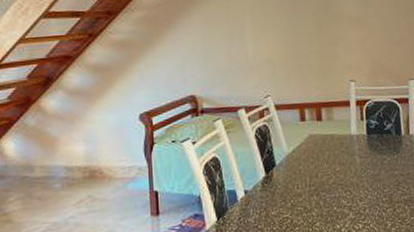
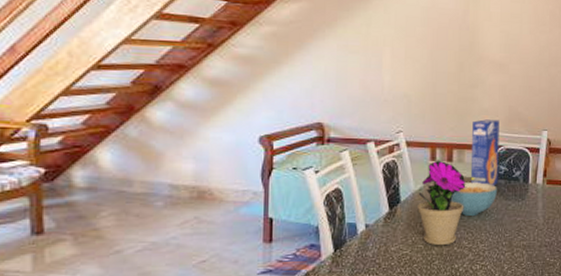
flower pot: none [292,120,339,207] -> present [418,160,466,246]
cereal bowl: none [324,139,371,174] -> present [450,182,497,216]
cereal box: none [337,74,370,142] -> present [470,119,499,186]

